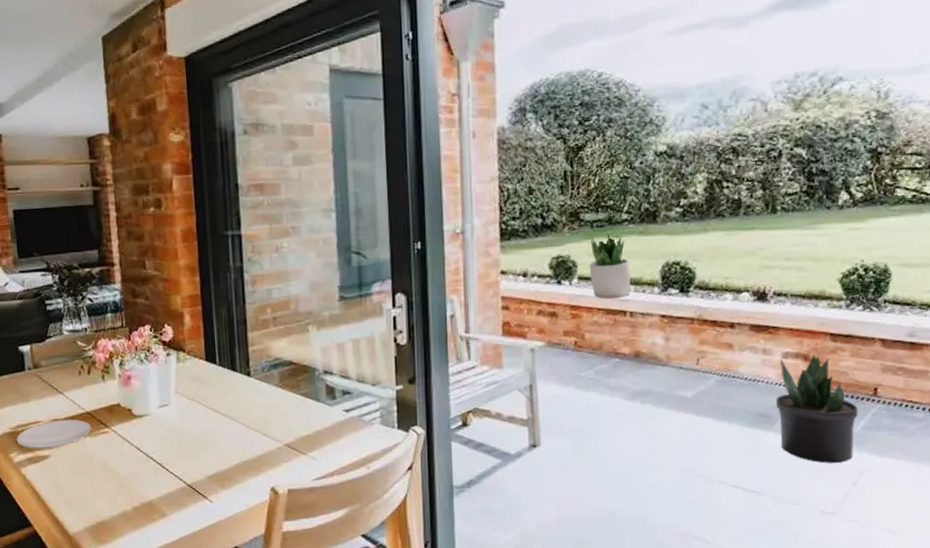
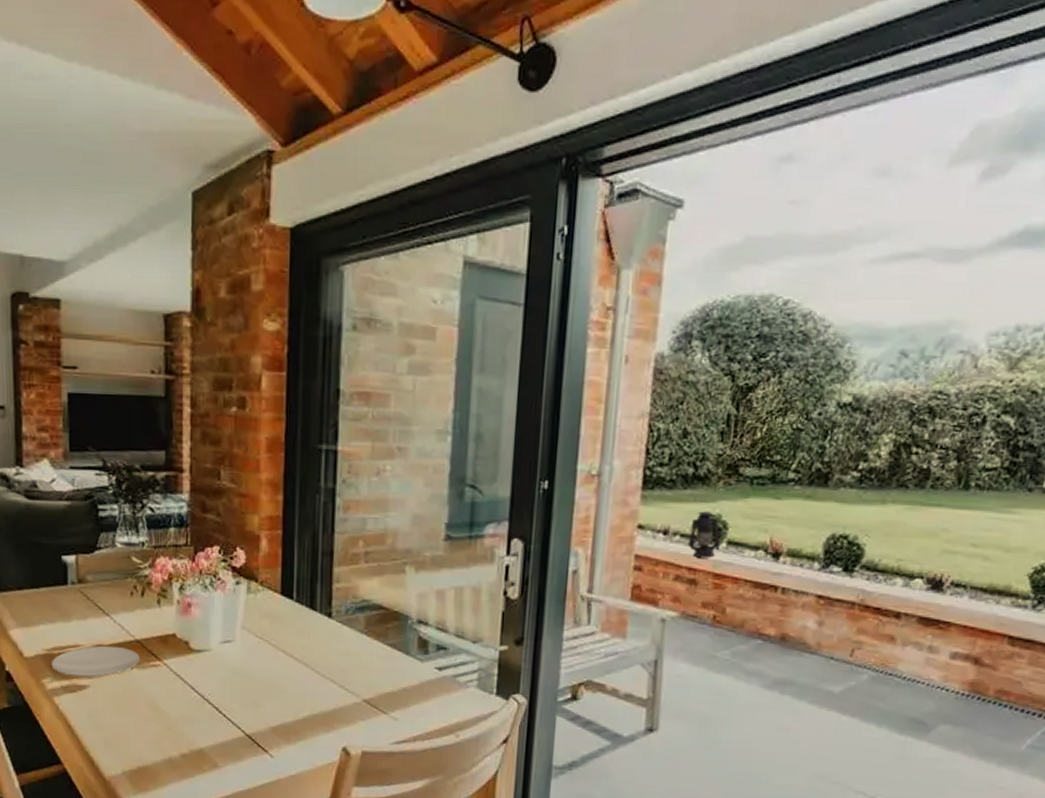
lantern: none [544,254,573,294] -> present [688,511,721,558]
planter: present [589,232,631,299] -> none [741,492,789,571]
planter: present [776,354,858,463] -> none [932,658,1027,784]

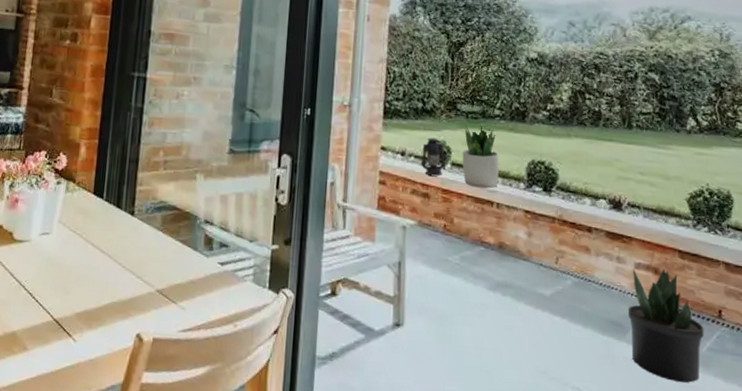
planter: none [741,492,789,571] -> present [462,124,499,189]
planter: none [932,658,1027,784] -> present [628,268,704,383]

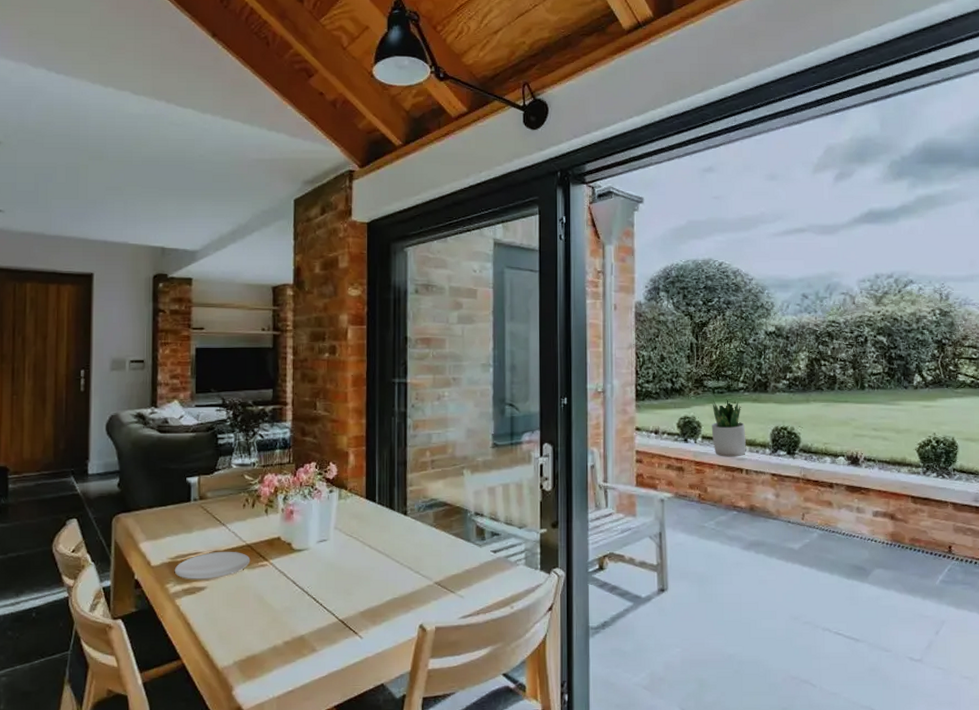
lantern: present [421,138,446,176] -> none [673,415,697,450]
planter: present [628,268,704,383] -> none [869,514,937,613]

